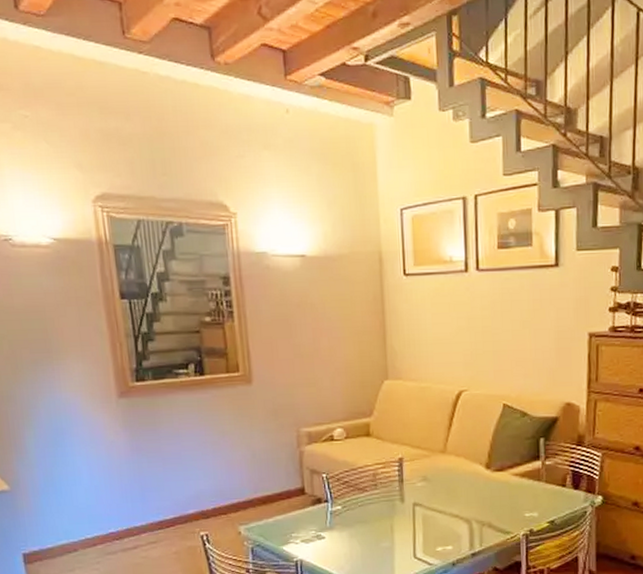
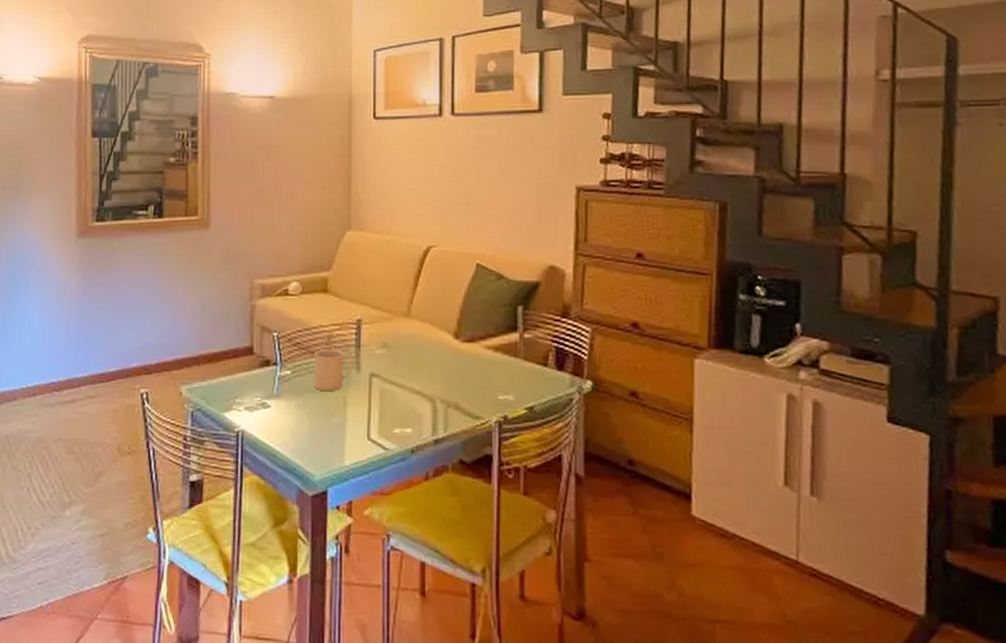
mug: none [361,484,398,522] -> present [314,348,354,392]

